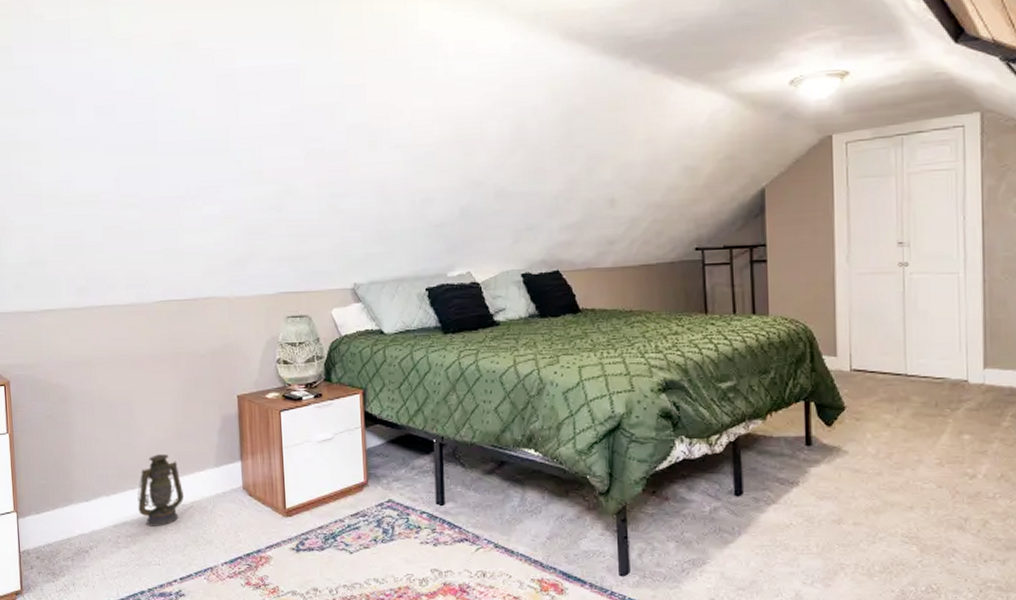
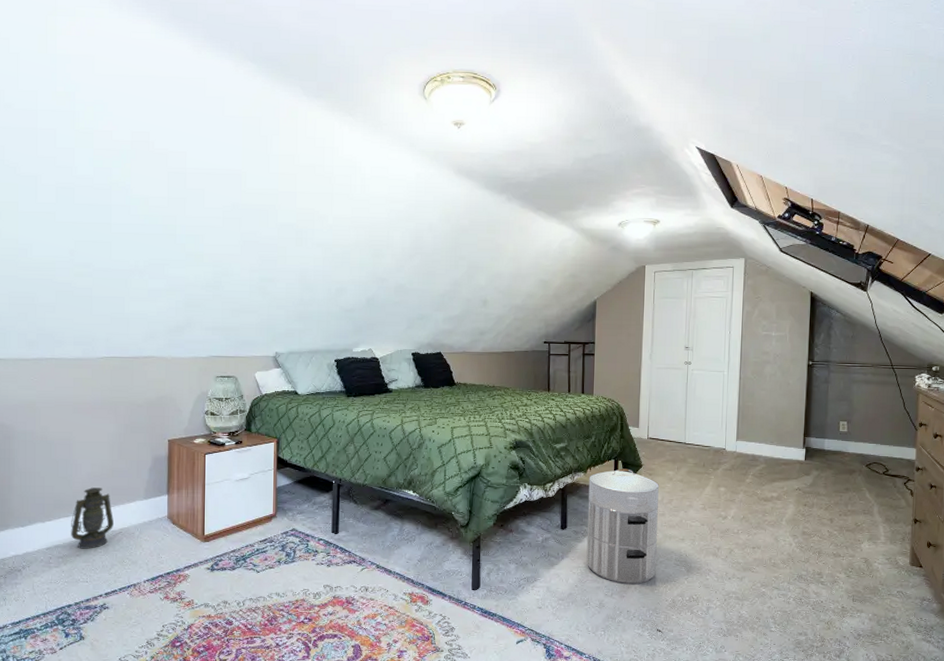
waste bin: none [769,412,874,568] -> present [586,468,660,584]

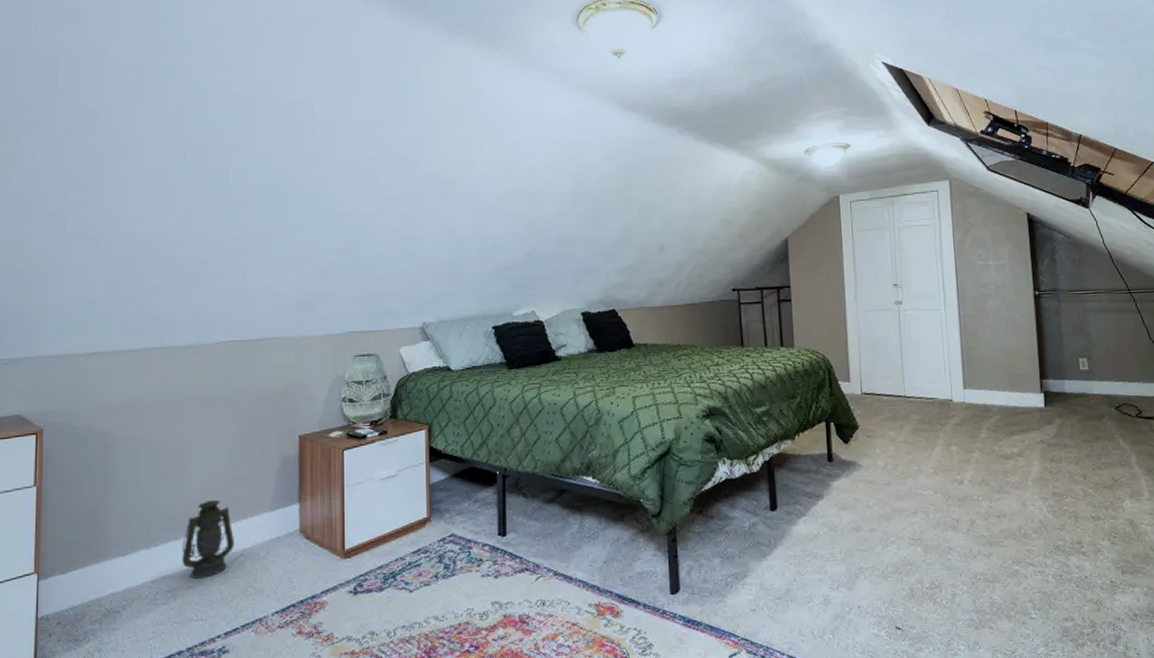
waste bin: present [586,468,660,584] -> none [797,431,887,573]

